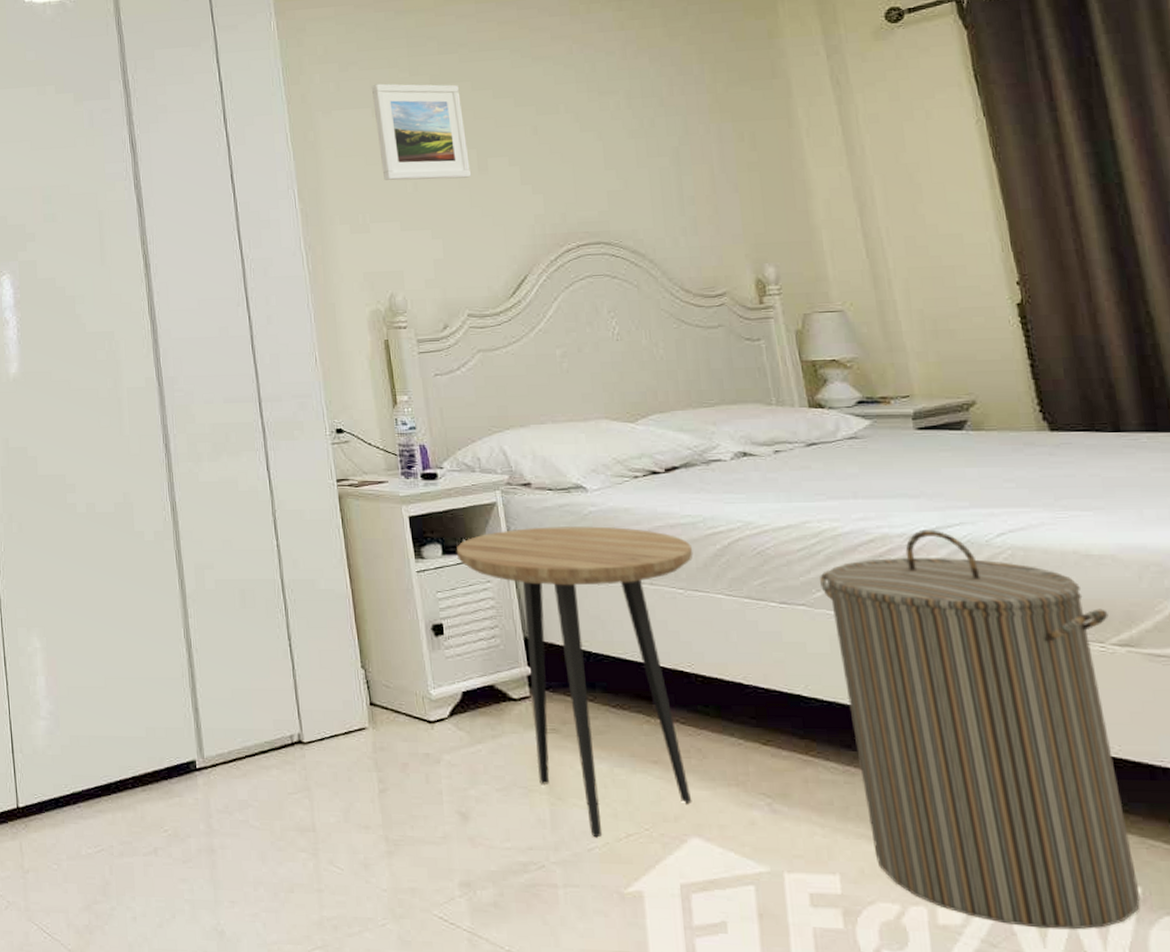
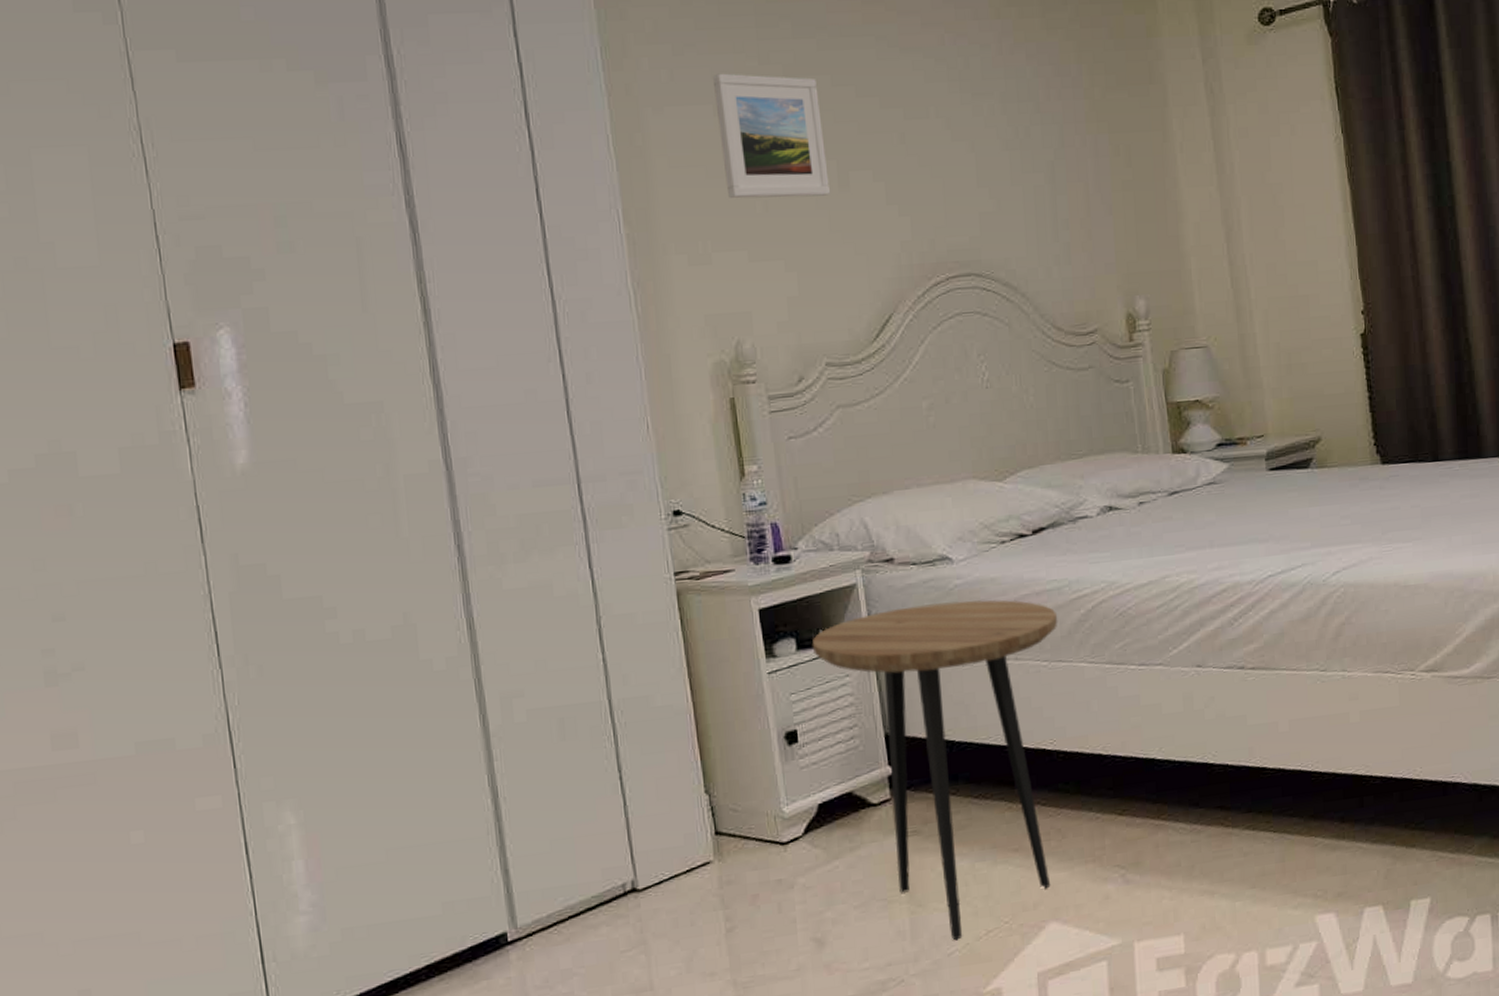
laundry hamper: present [820,529,1141,930] -> none [1176,573,1429,954]

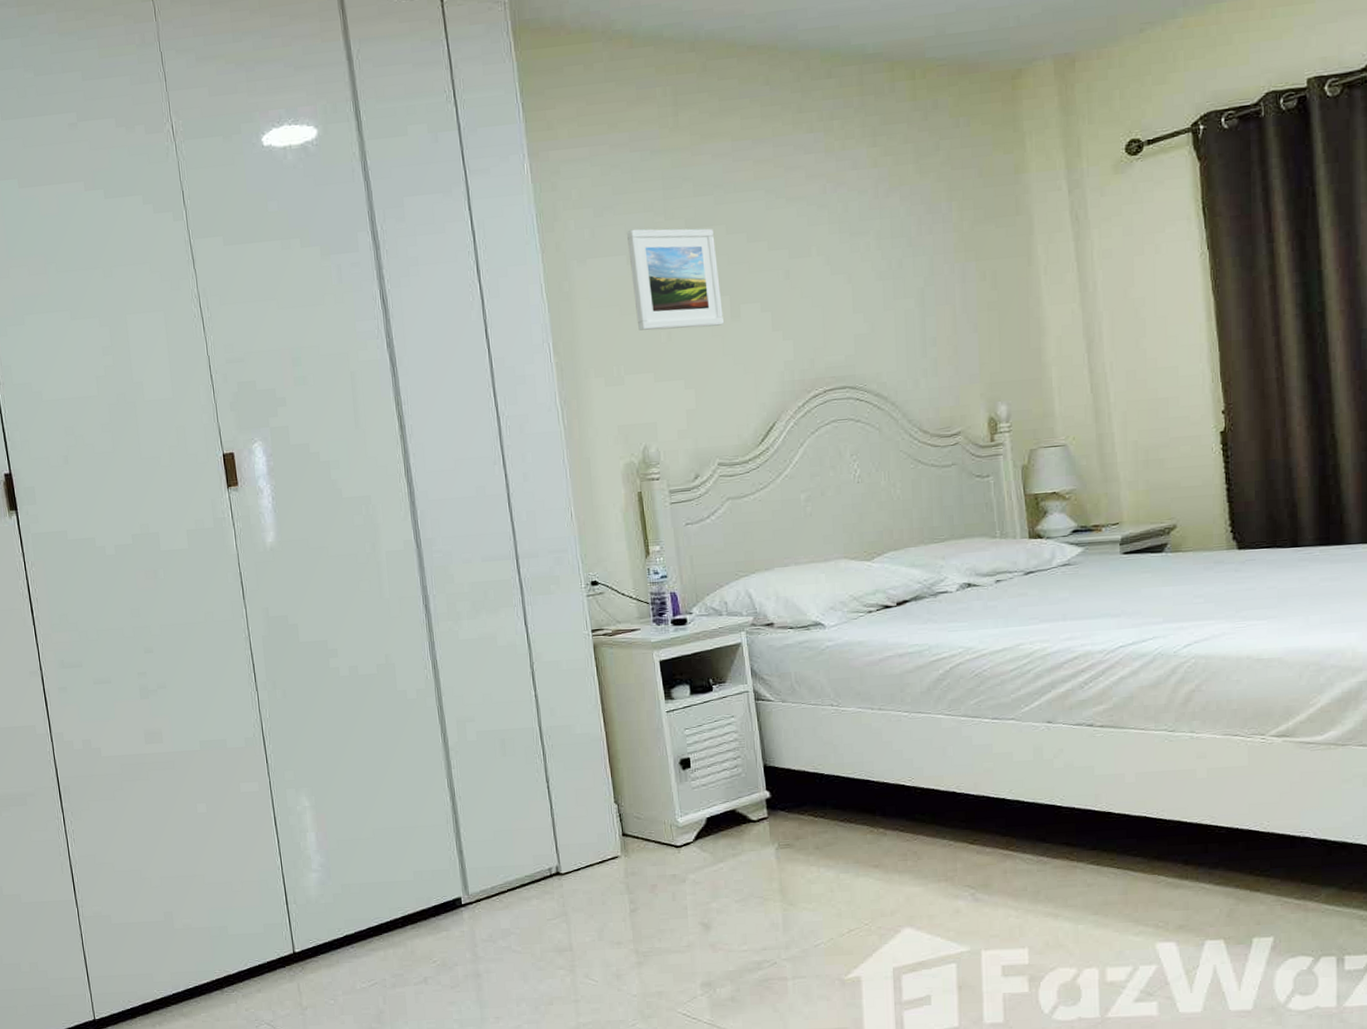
side table: present [812,600,1058,941] -> none [703,659,918,935]

